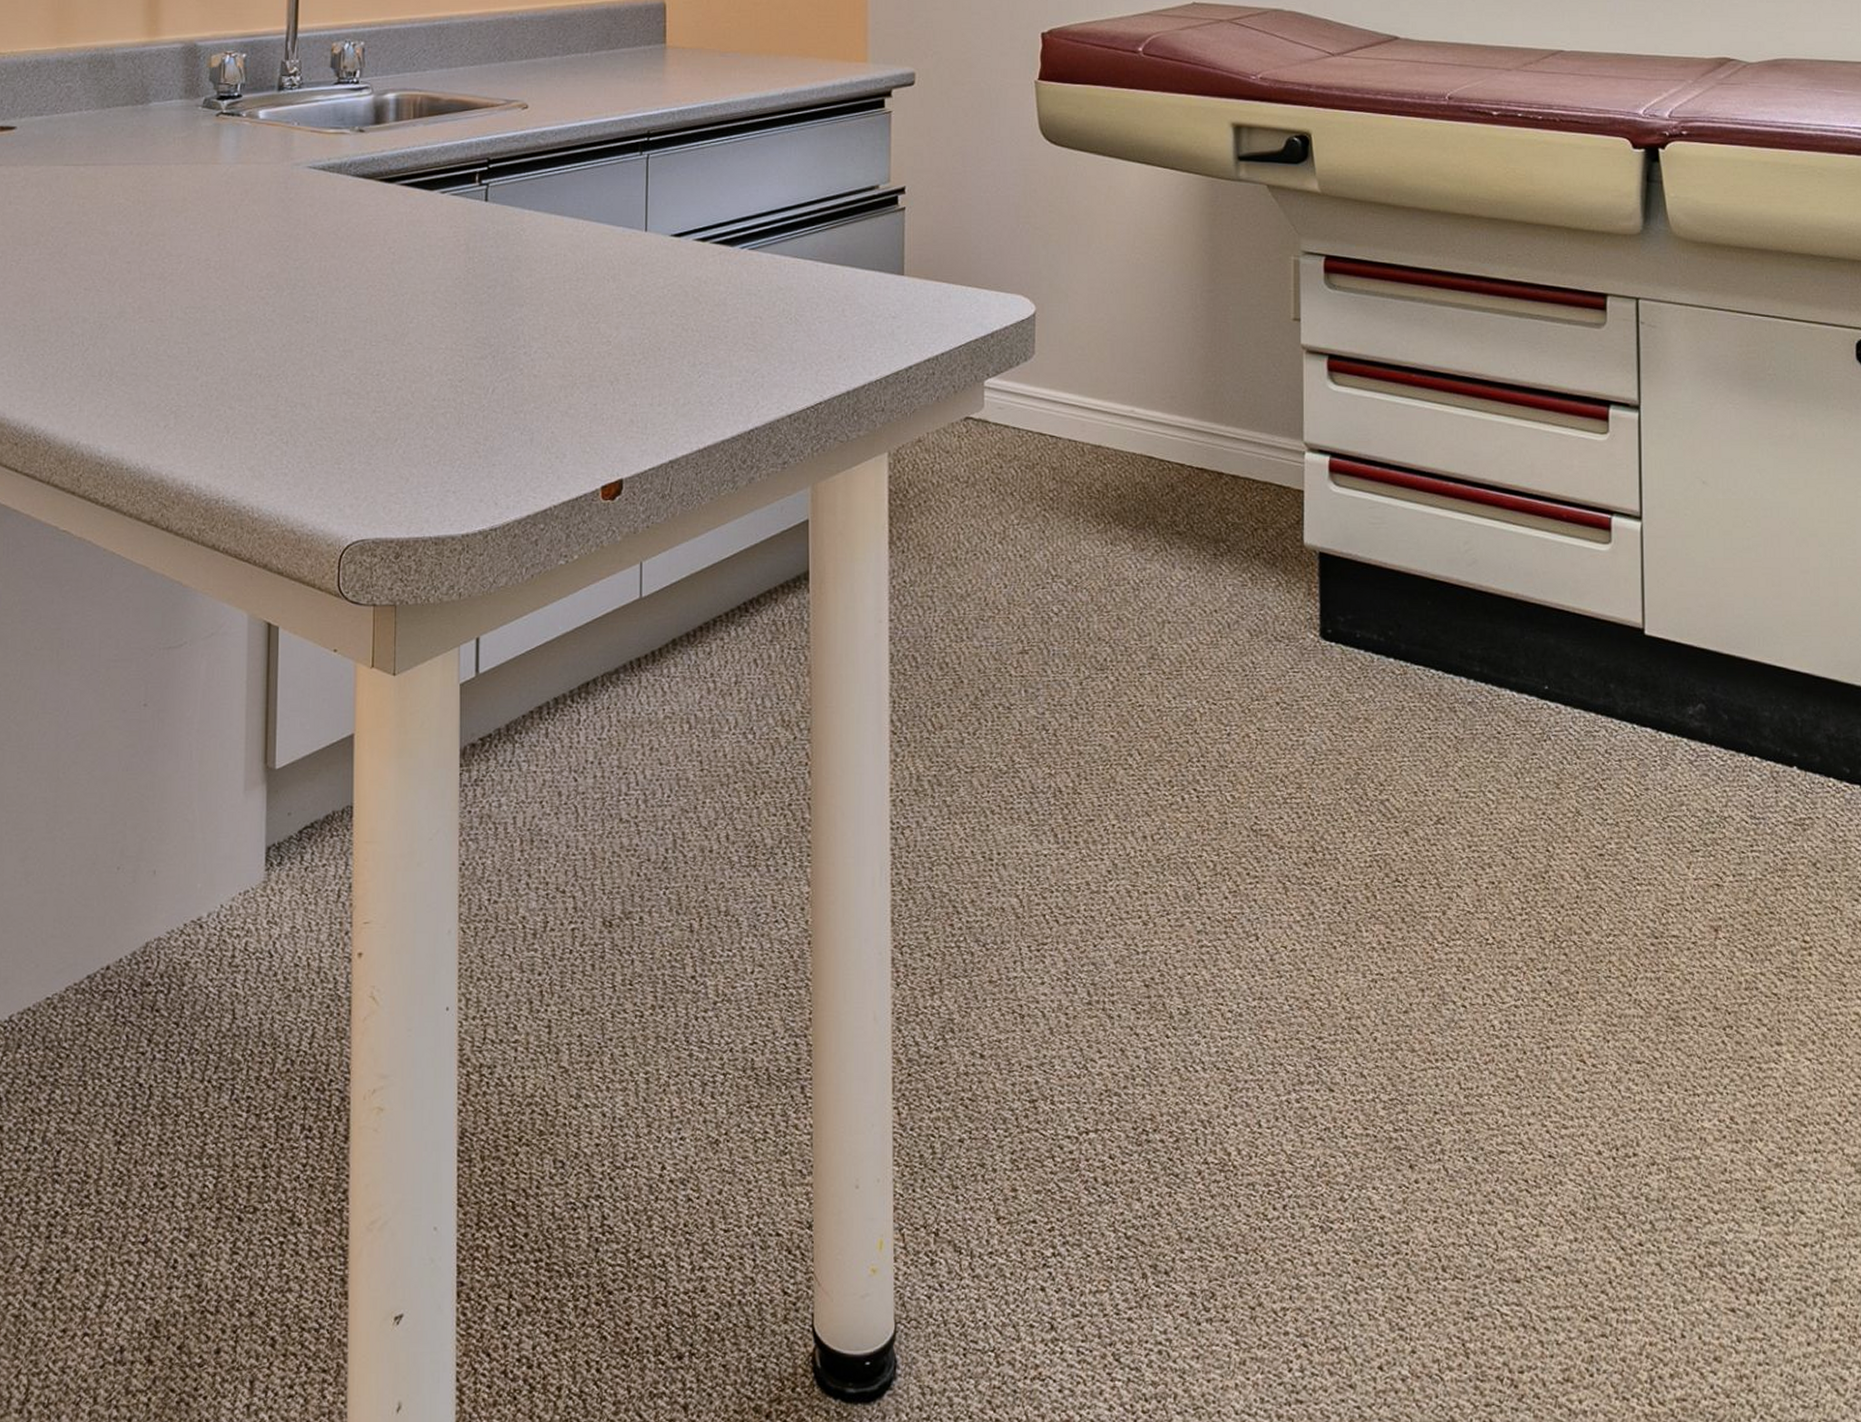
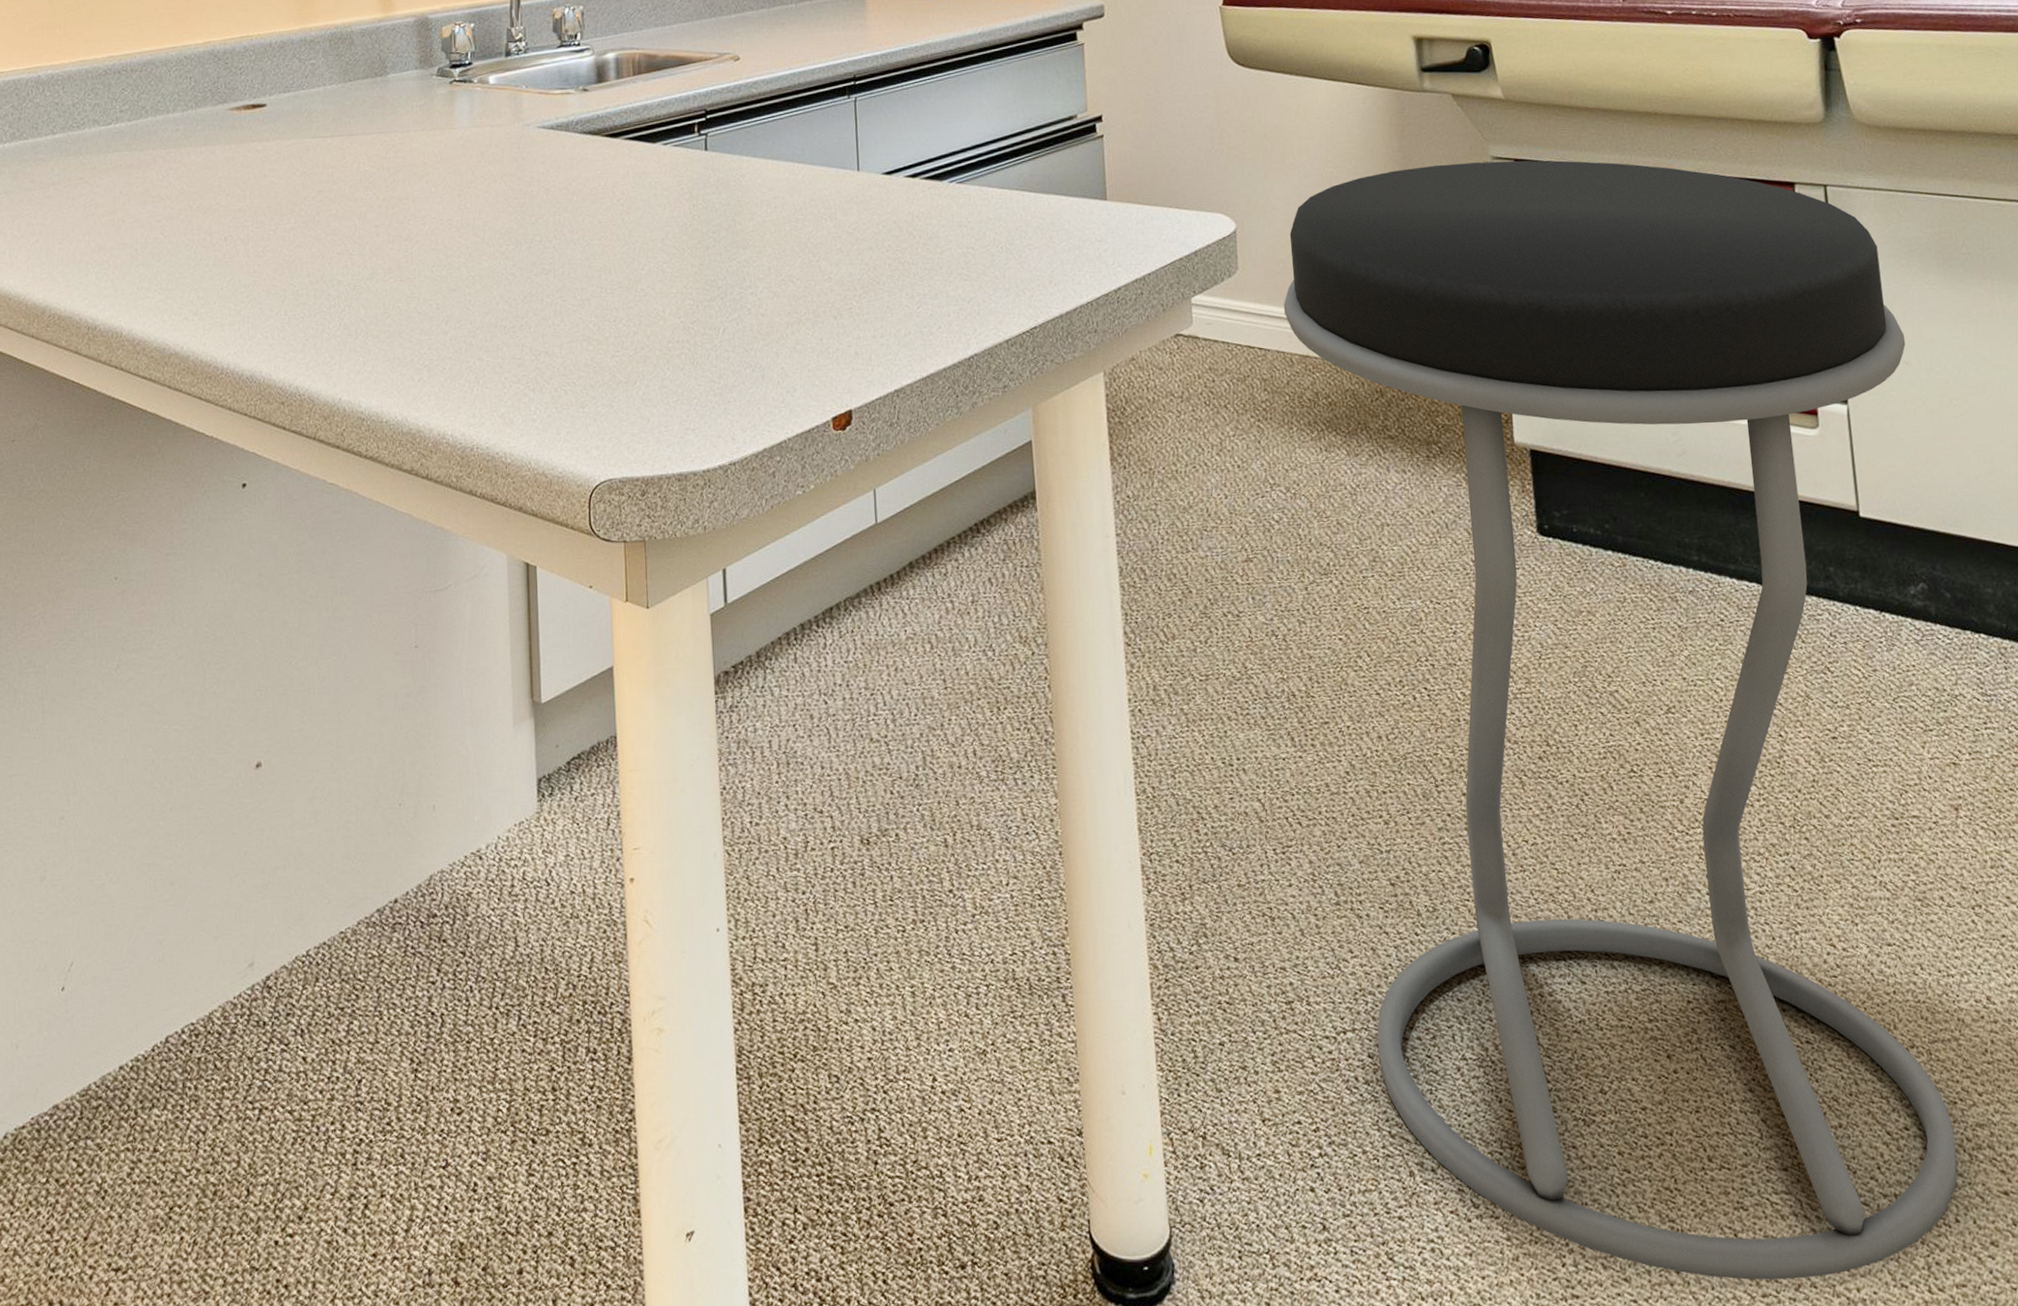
stool: none [1078,256,1705,1390] -> present [1283,160,1958,1281]

